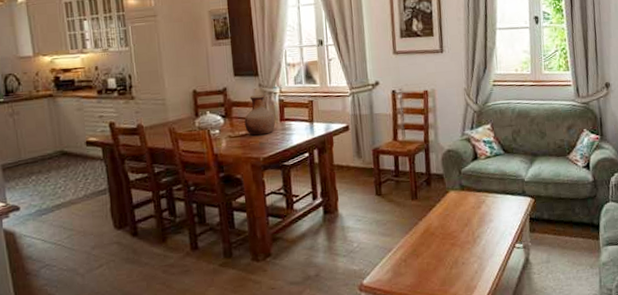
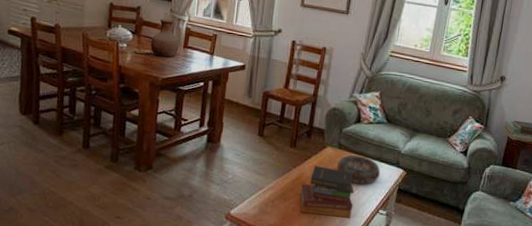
books: none [431,211,489,266] -> present [300,166,354,218]
decorative bowl: none [462,193,509,223] -> present [336,155,381,185]

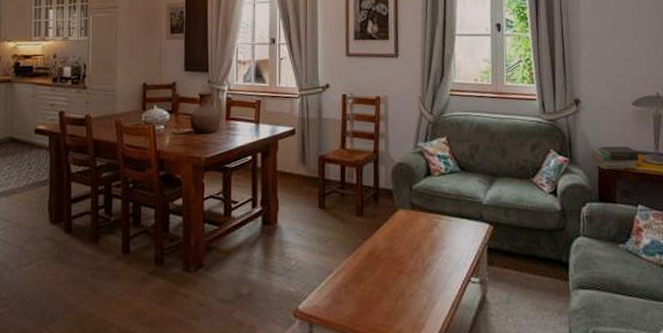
books: present [300,166,354,218] -> none [376,234,440,296]
decorative bowl: present [336,155,381,185] -> none [412,214,464,250]

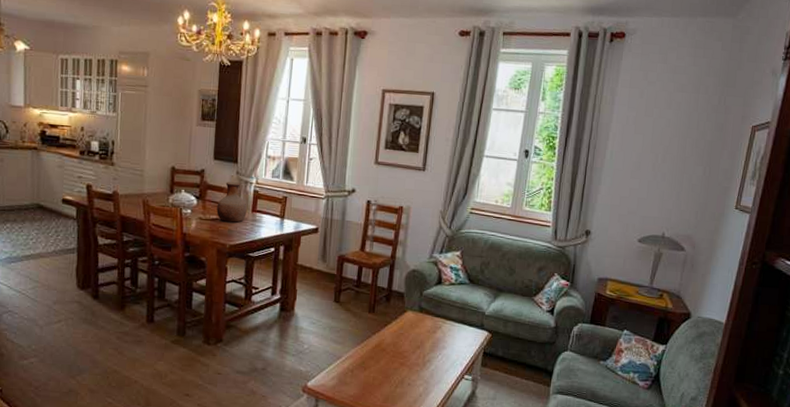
books: present [590,146,640,170] -> none [589,275,635,299]

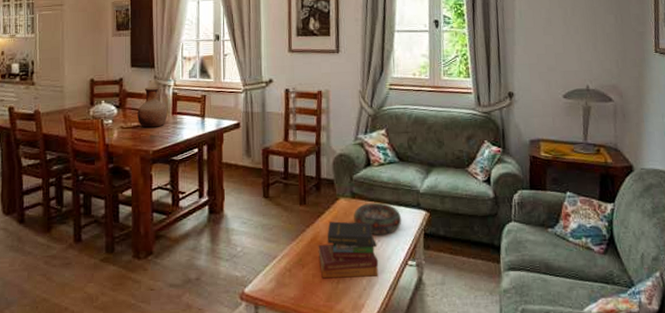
books: none [380,331,437,385] -> present [318,221,379,279]
decorative bowl: none [418,318,465,349] -> present [353,202,402,235]

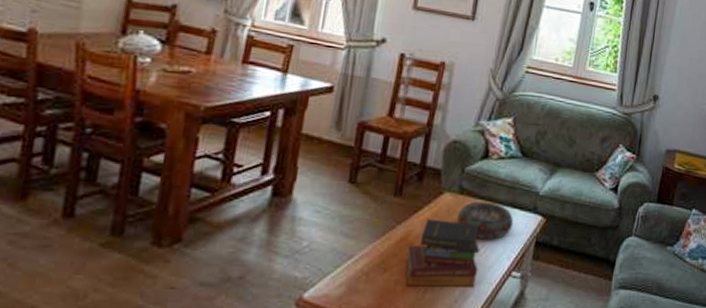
vase: present [137,87,167,128] -> none [189,22,236,77]

